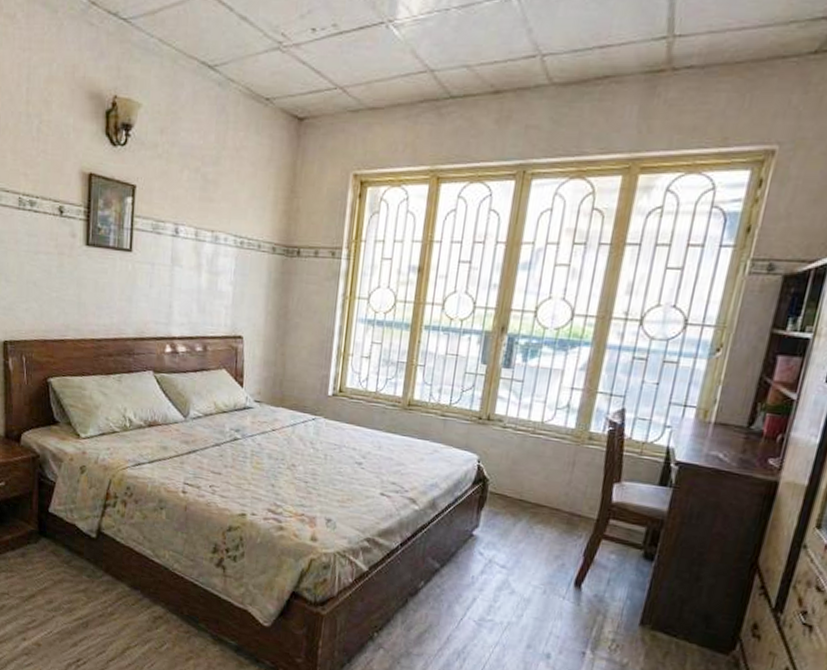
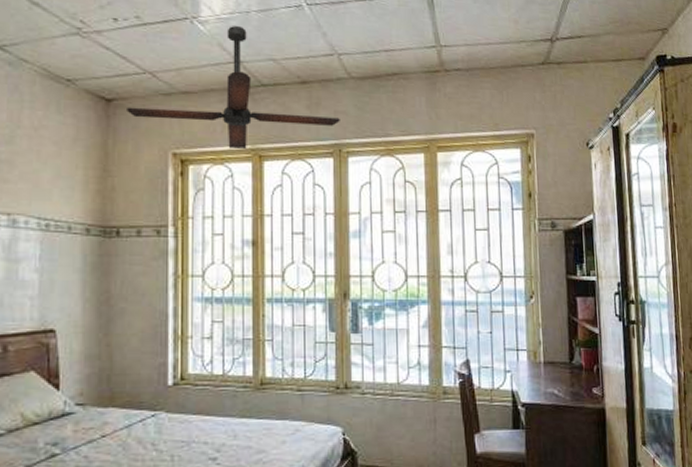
ceiling fan: none [316,28,531,171] -> present [127,26,340,150]

